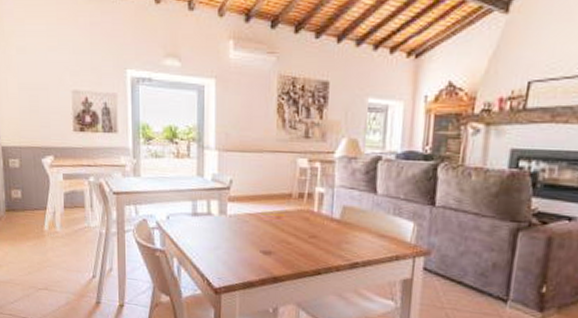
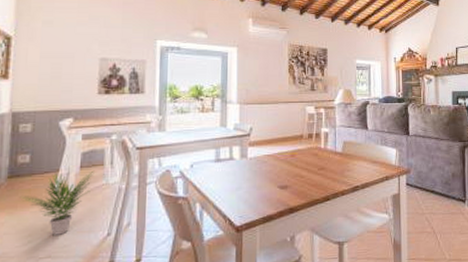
potted plant: none [17,210,77,271] -> present [20,172,94,235]

